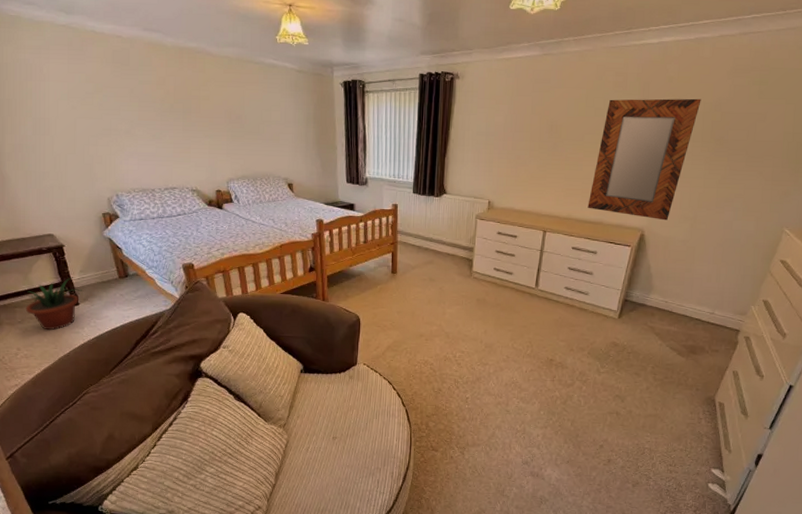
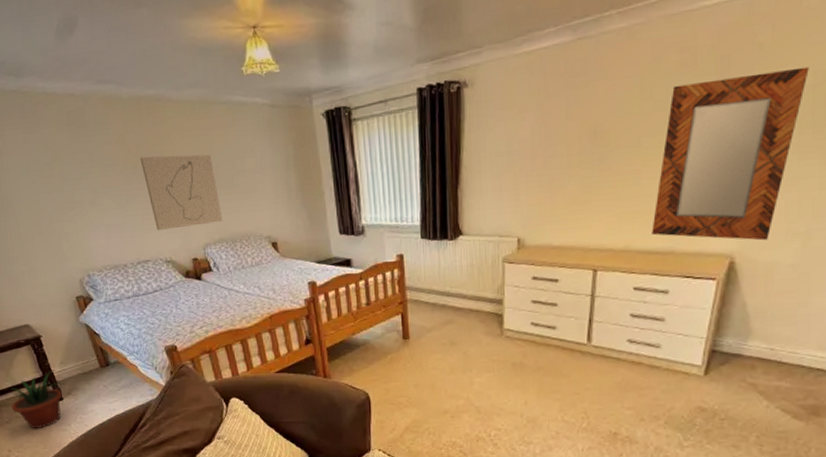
wall art: none [177,98,247,163] -> present [140,154,223,230]

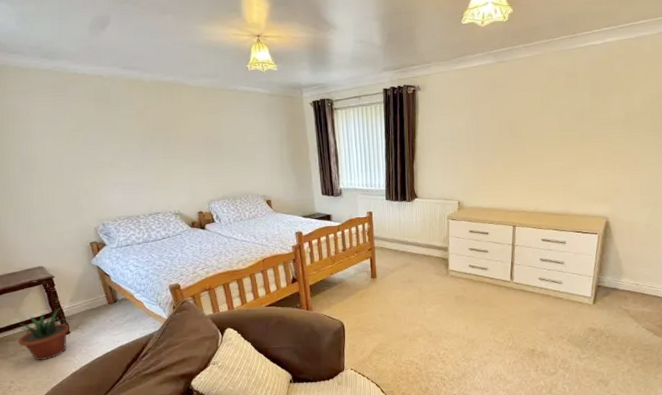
wall art: present [140,154,223,230] -> none [157,128,226,188]
home mirror: present [652,66,809,241] -> none [552,91,648,207]

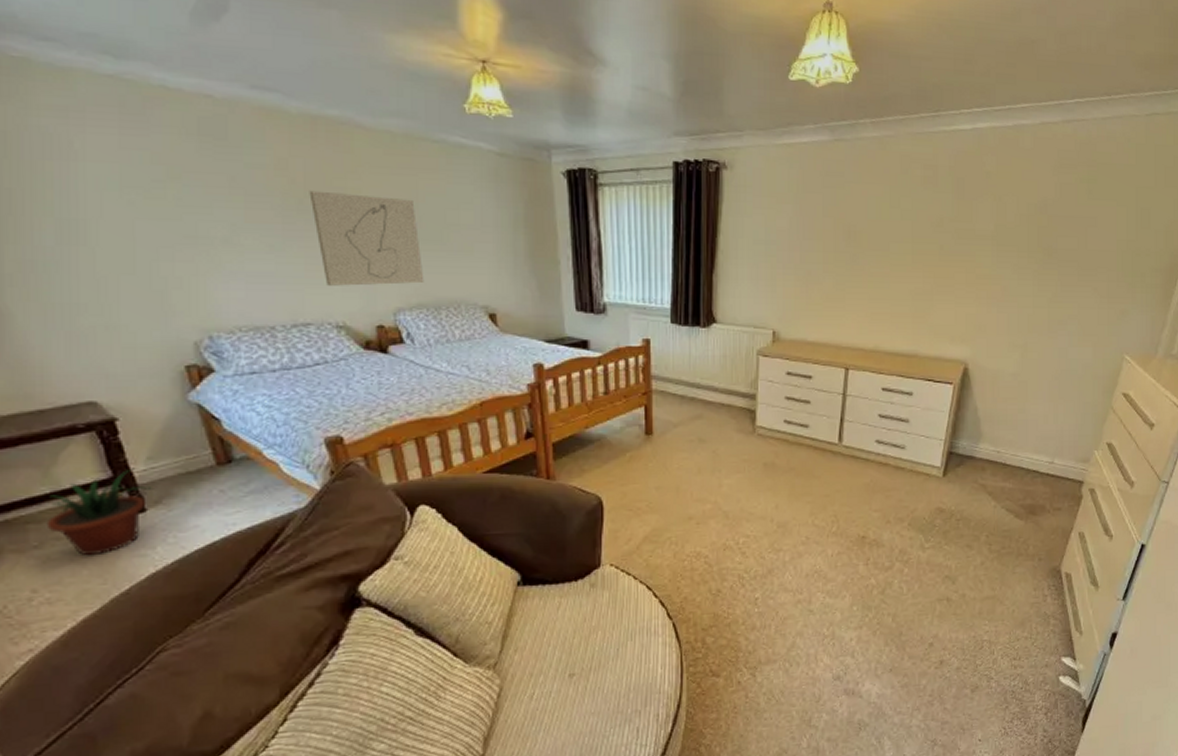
wall art: none [157,128,226,188] -> present [309,190,424,286]

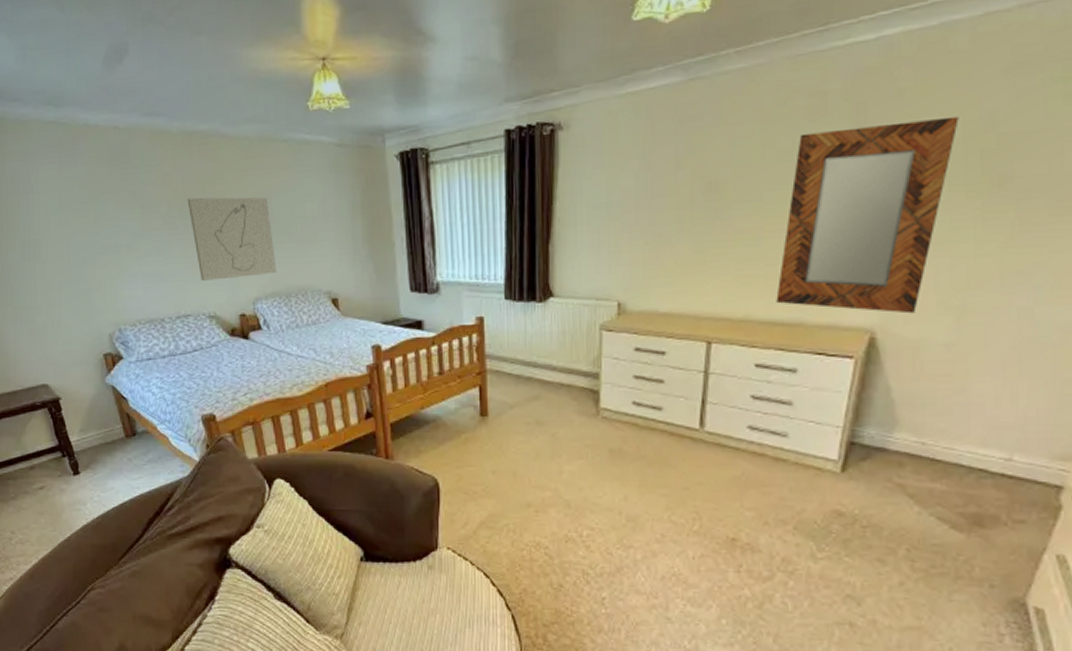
potted plant: present [46,468,154,557] -> none [19,438,85,508]
home mirror: none [898,198,1025,350] -> present [776,116,959,314]

